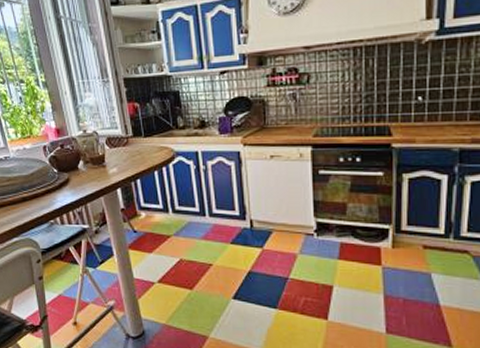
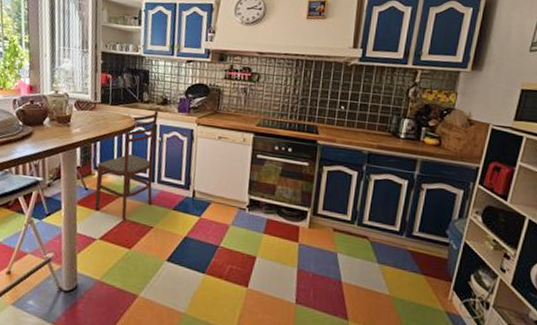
dining chair: none [142,137,207,260] -> present [94,111,159,220]

